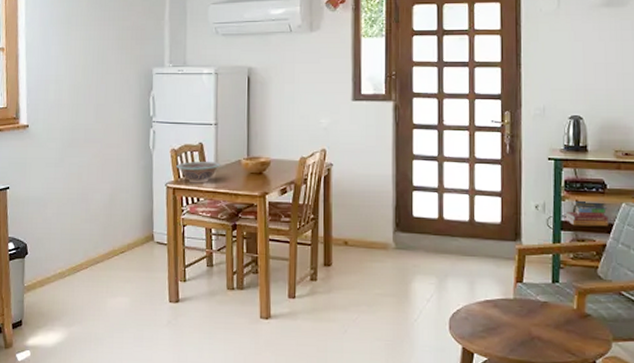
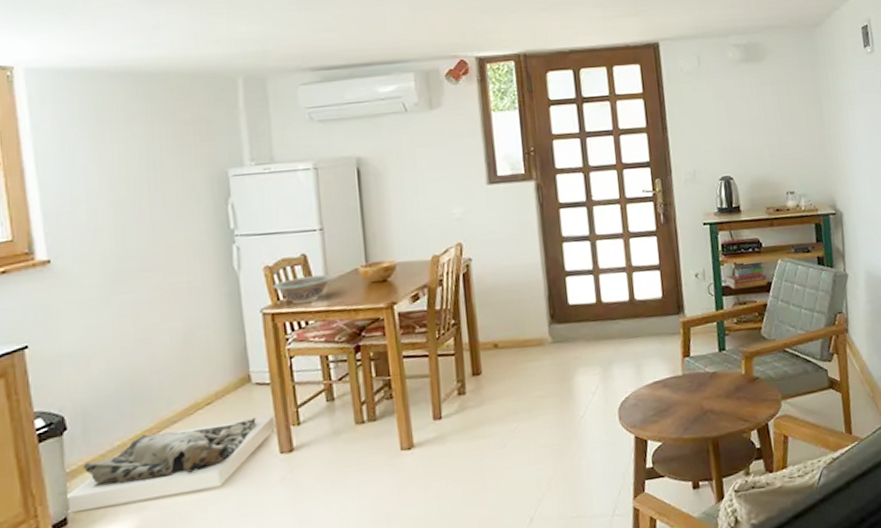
dog bed: none [20,268,168,320] -> present [63,414,276,515]

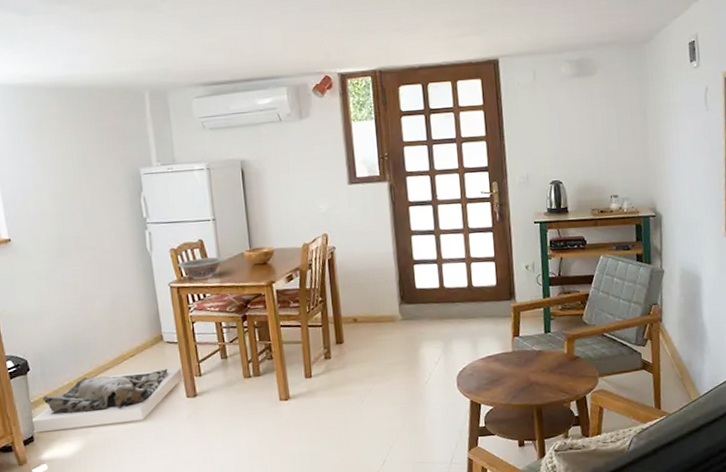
books: present [725,260,768,290] -> none [552,255,590,281]

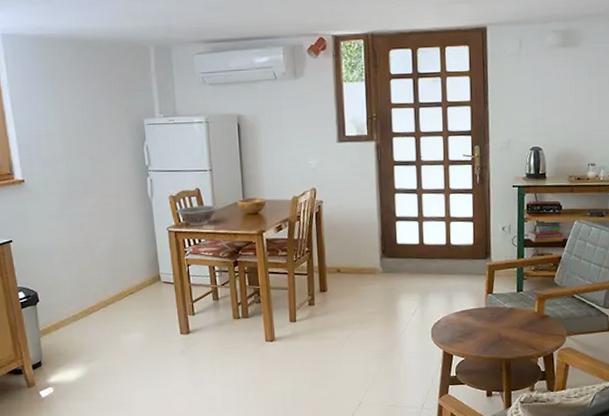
dog bed: present [30,367,183,434] -> none [38,305,178,359]
books: none [552,255,590,281] -> present [527,220,564,243]

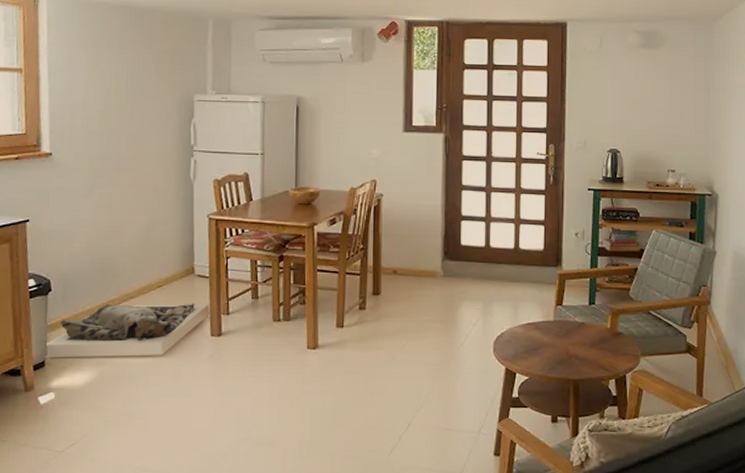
dog bed: none [38,305,178,359] -> present [43,303,210,358]
decorative bowl: present [176,205,218,226] -> none [219,192,267,215]

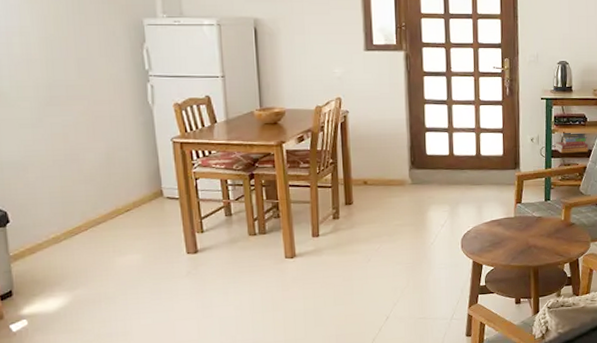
dog bed: present [43,303,210,358] -> none [8,223,183,288]

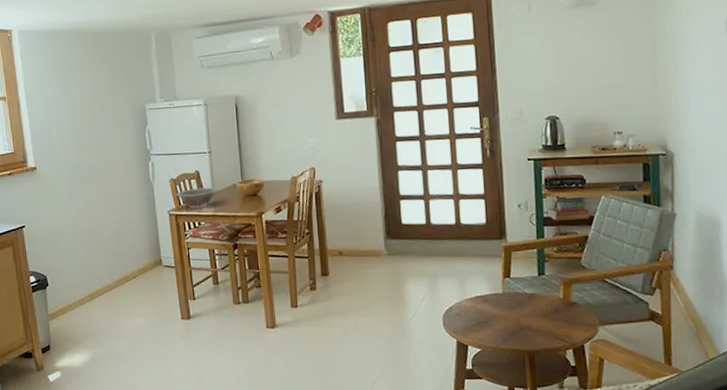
decorative bowl: none [182,114,232,137] -> present [176,187,217,209]

